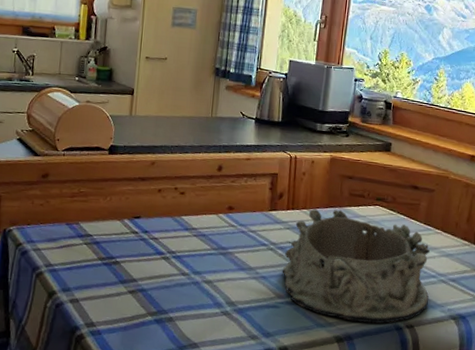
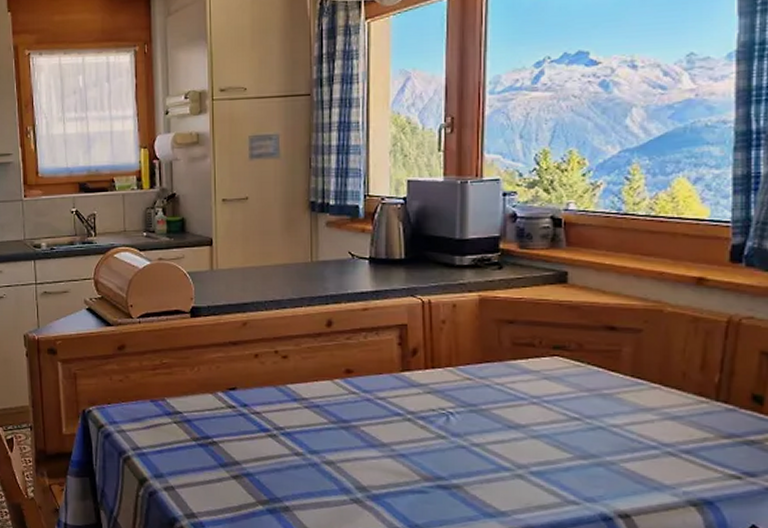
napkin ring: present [282,208,431,324] -> none [427,364,649,513]

